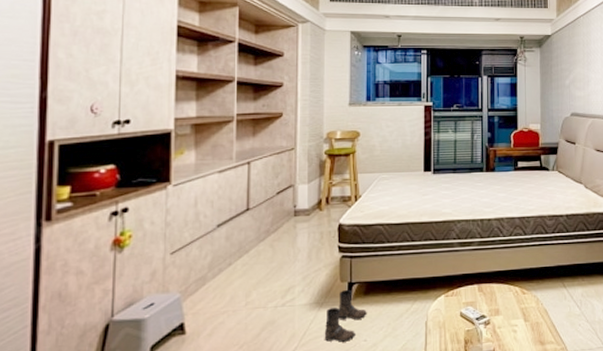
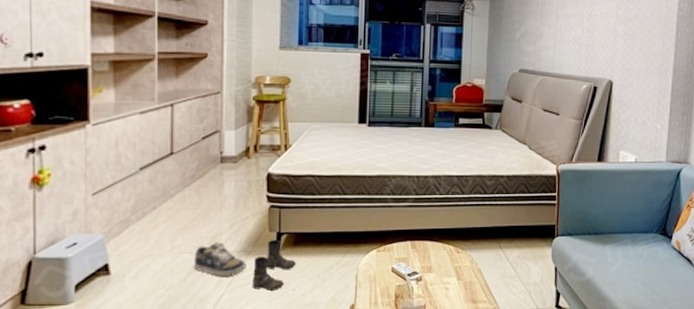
shoe: none [267,295,319,330] -> present [193,242,246,276]

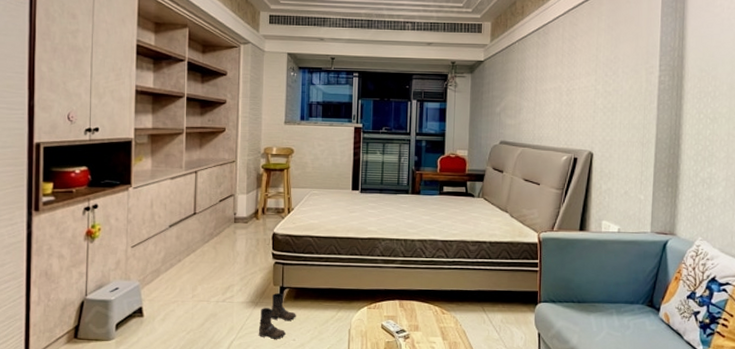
shoe: present [193,242,246,276] -> none [210,292,254,324]

